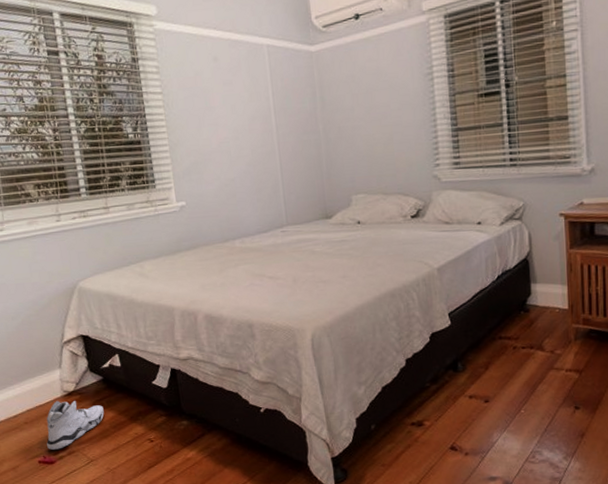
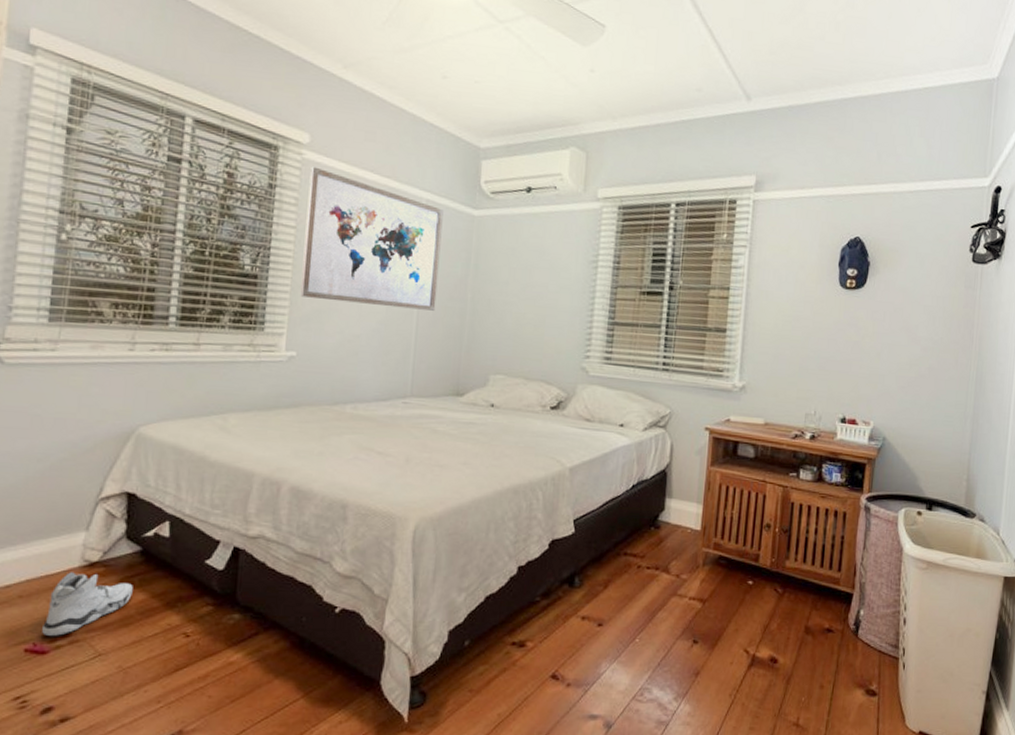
wall art: none [163,34,294,153] -> present [300,166,444,311]

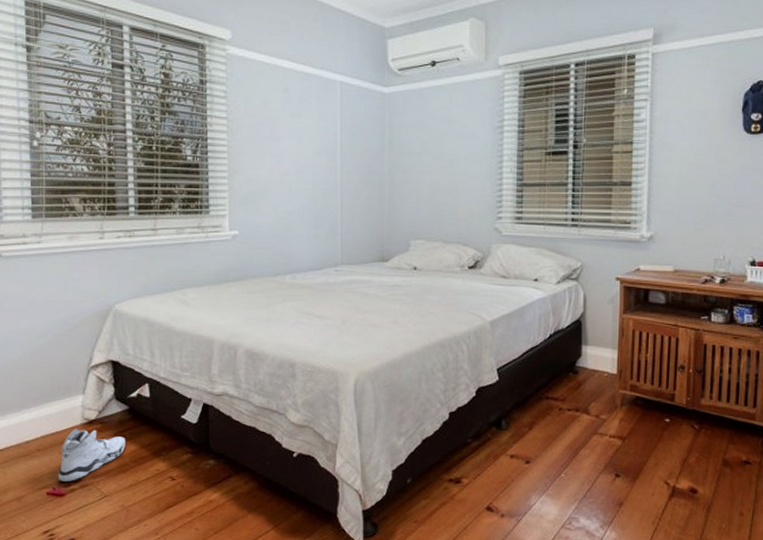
wall art: present [300,166,444,311] -> none [235,60,357,185]

